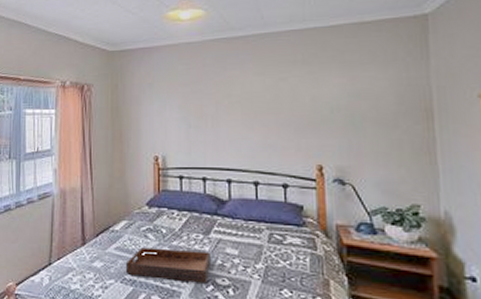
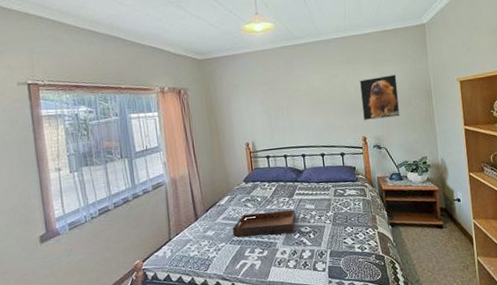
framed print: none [317,83,380,144] -> present [359,74,400,121]

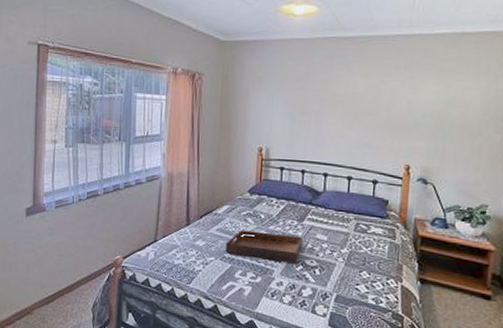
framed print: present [359,74,400,121] -> none [410,91,468,147]

